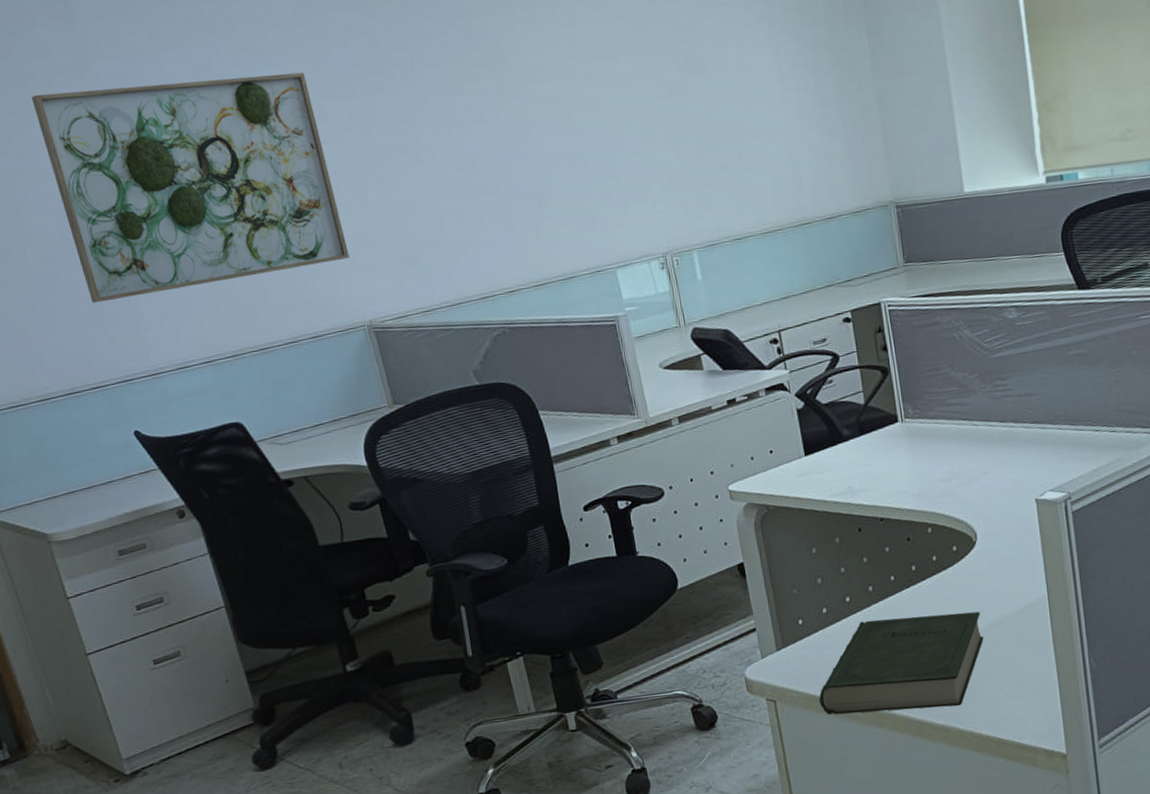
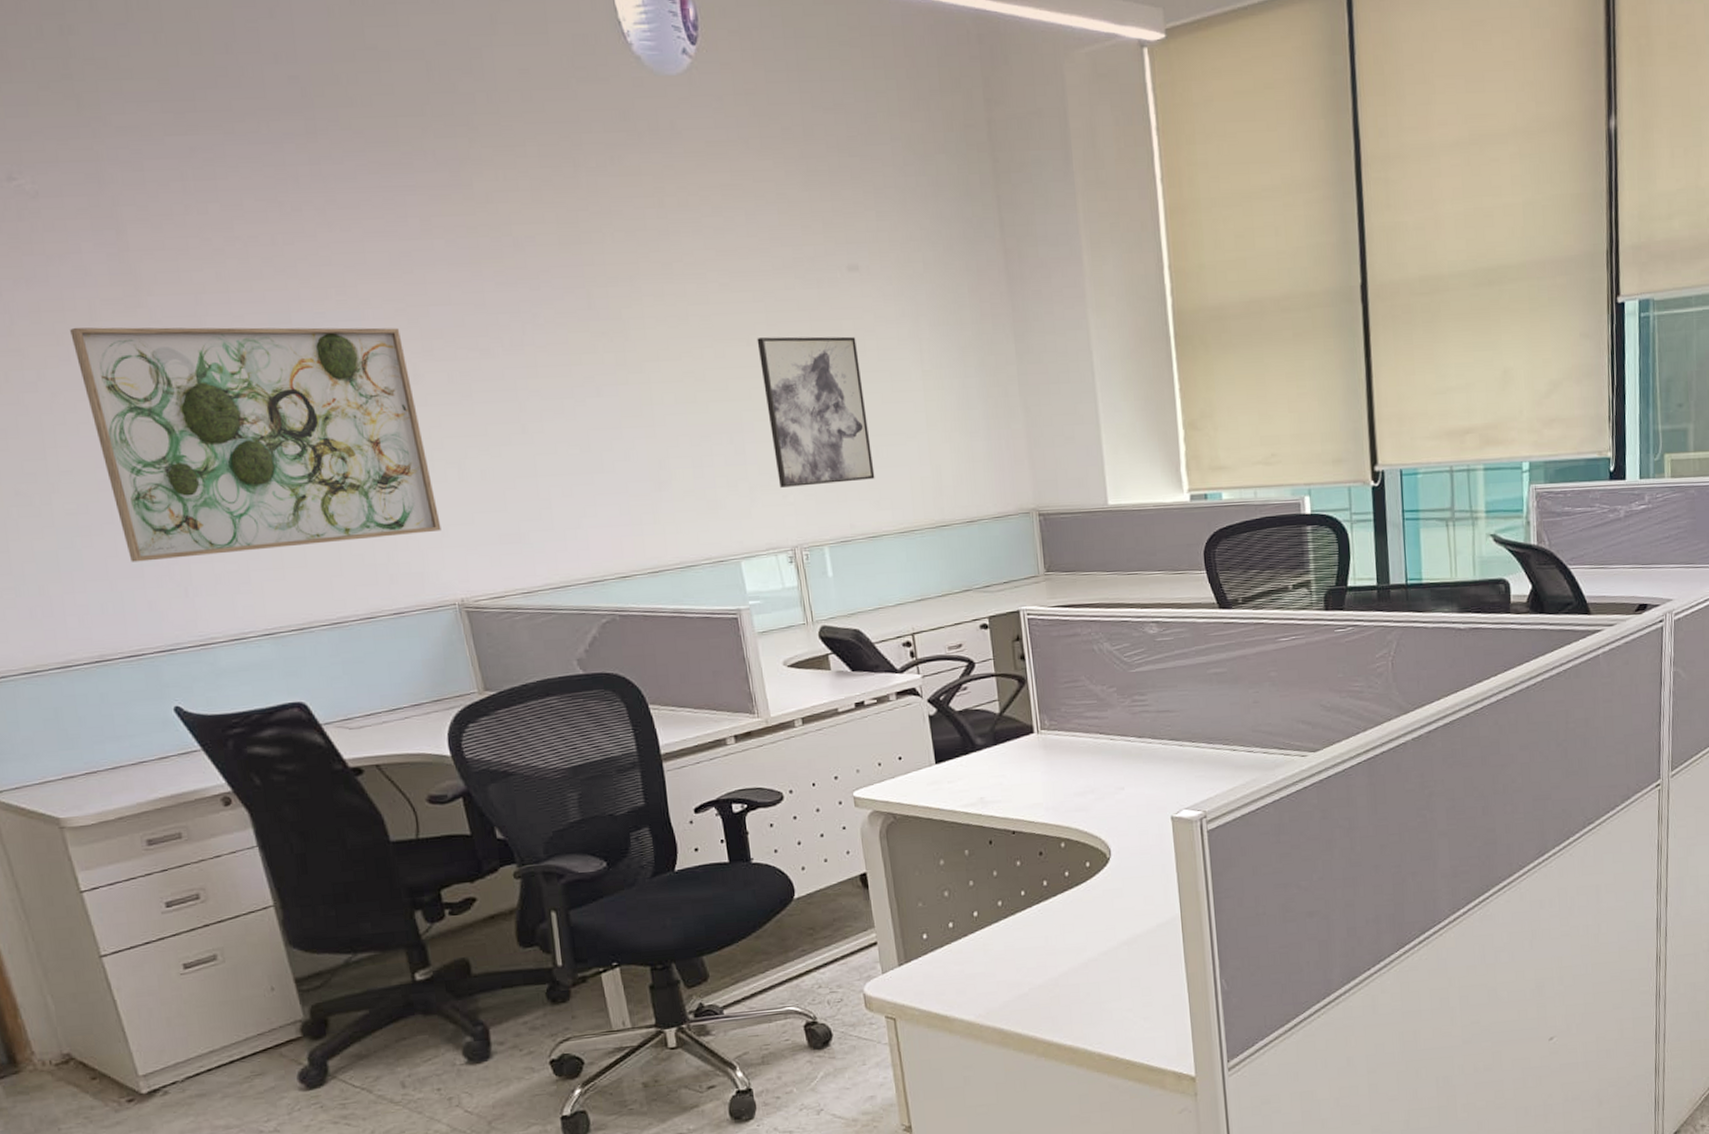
wall art: none [623,45,738,197] -> present [757,336,875,487]
book: present [819,611,984,715] -> none [942,929,1115,1034]

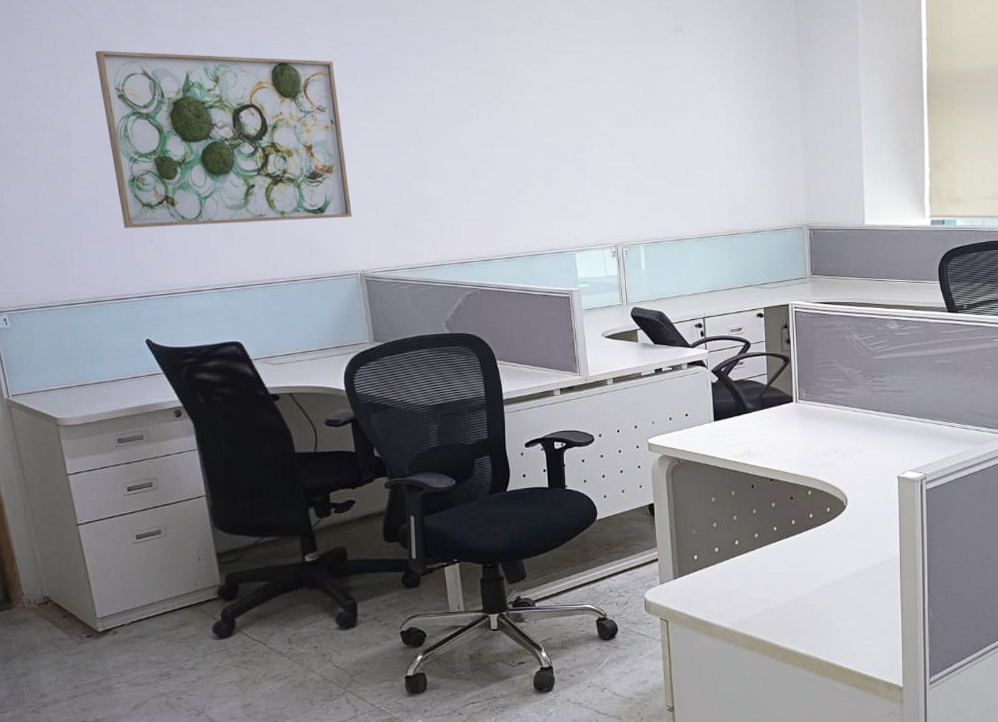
wall art: present [757,336,875,487] -> none [600,80,684,197]

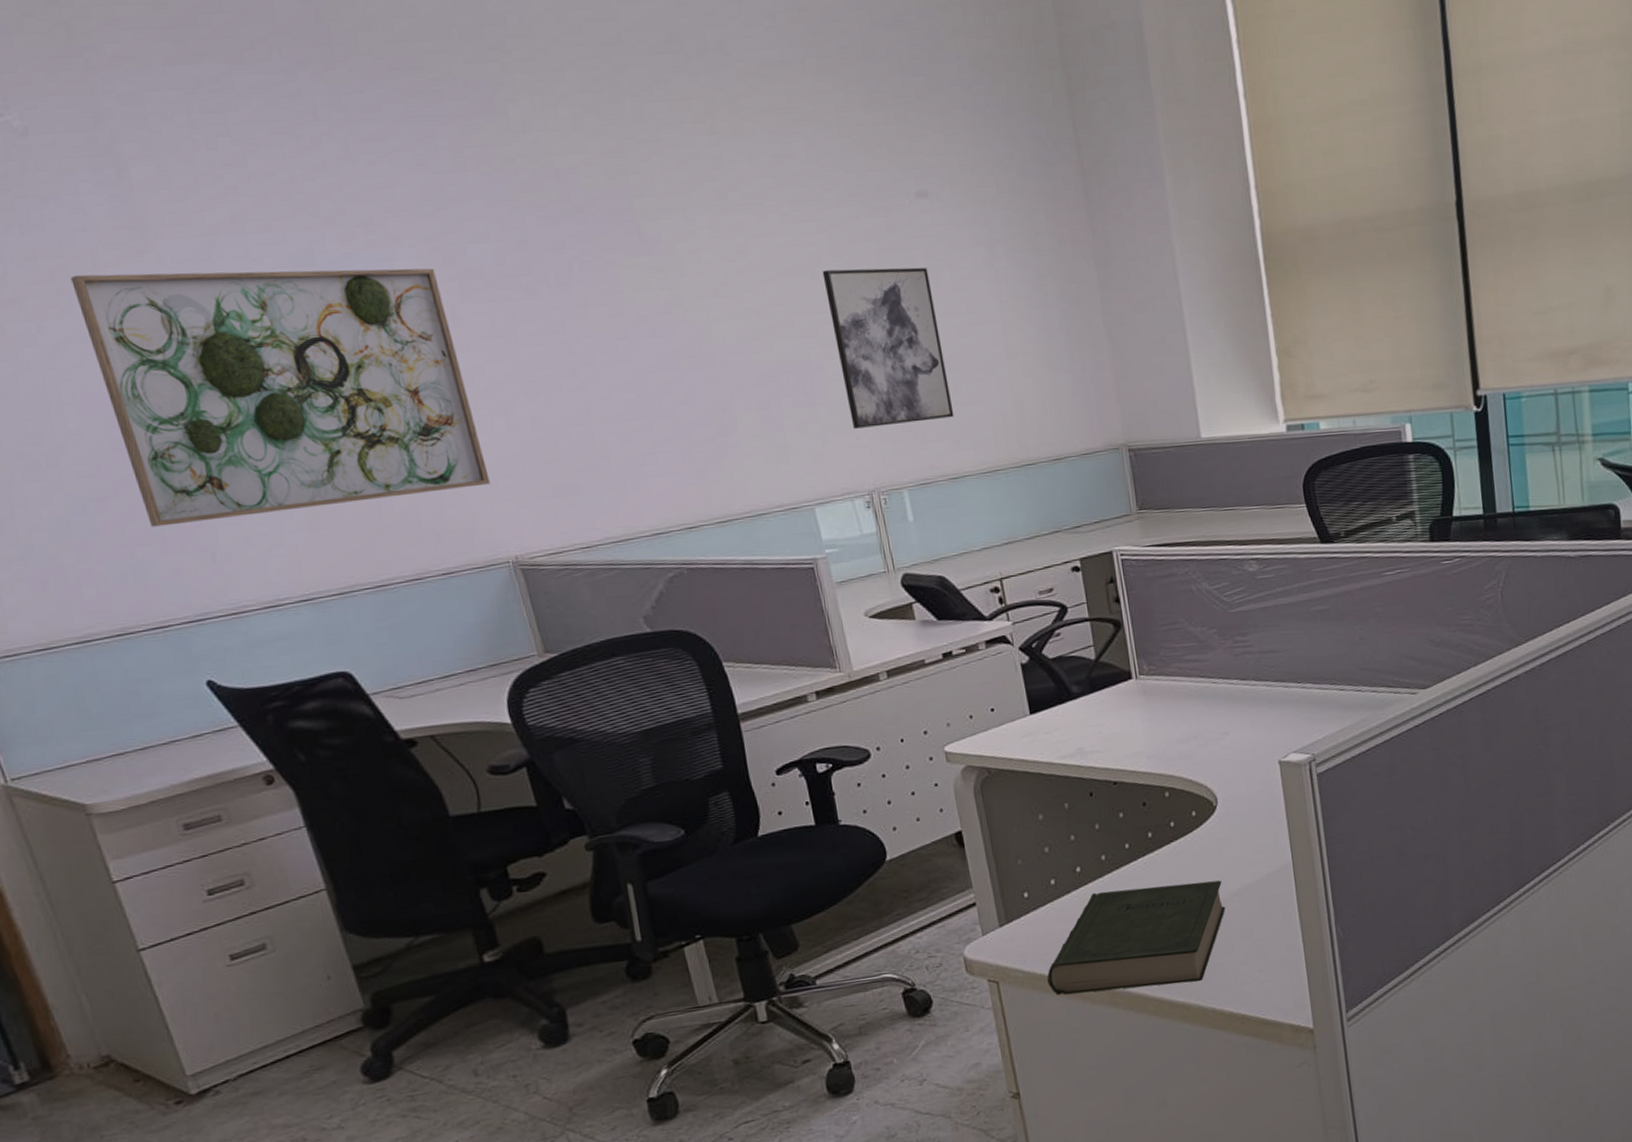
wall art: none [600,80,684,197] -> present [822,267,954,429]
book: none [705,561,845,639] -> present [1047,880,1226,995]

